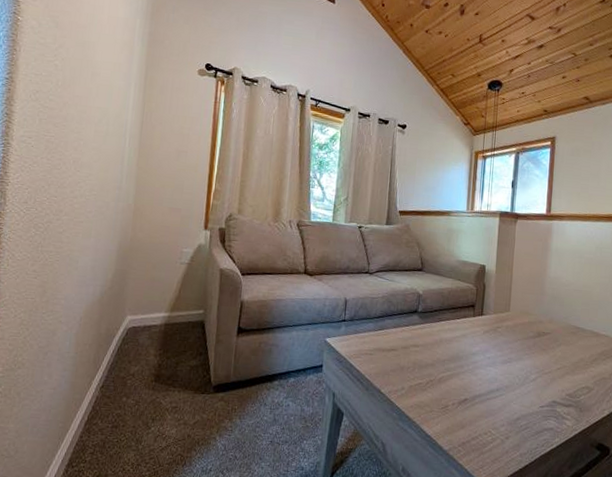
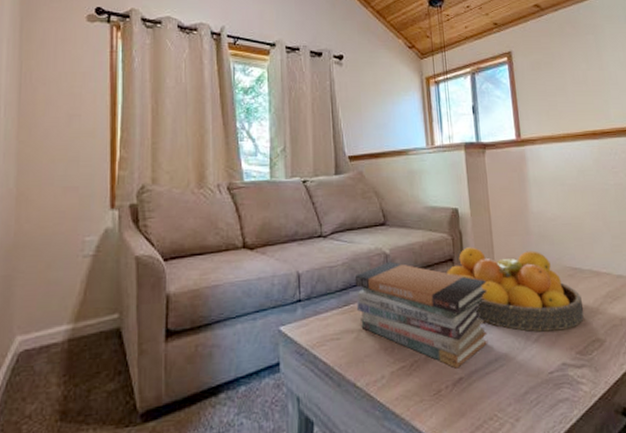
book stack: none [390,300,500,392] -> present [354,261,488,369]
fruit bowl: none [468,298,580,375] -> present [447,247,584,332]

